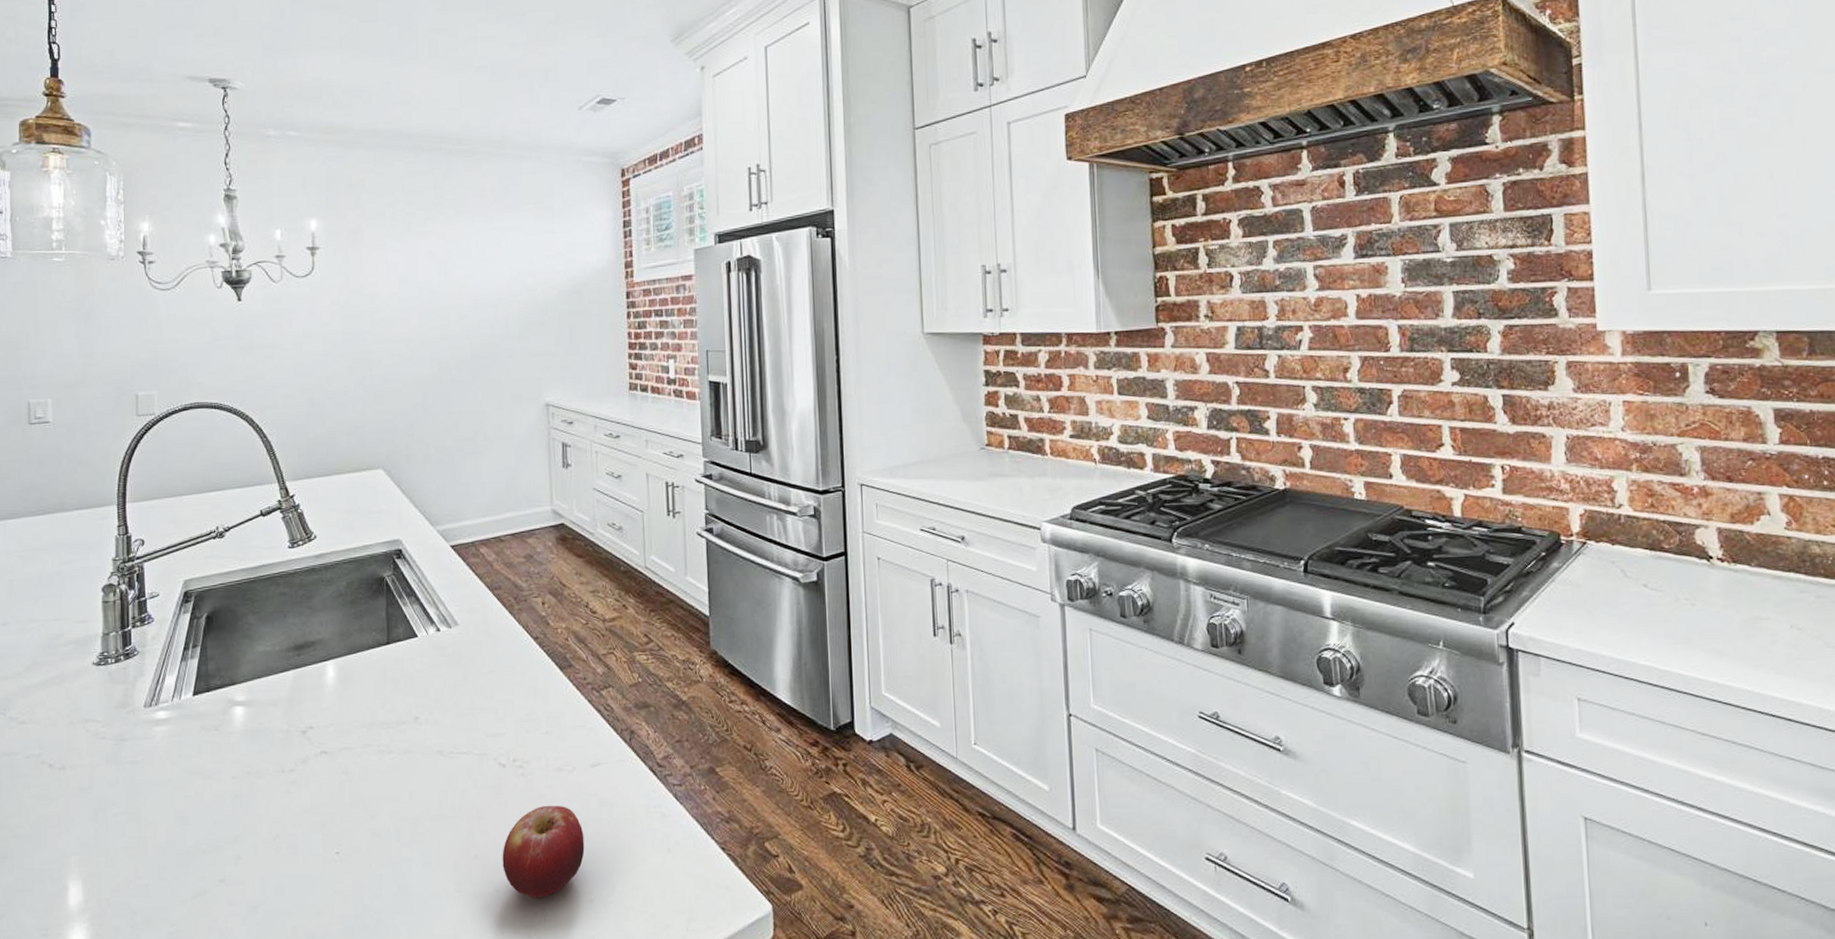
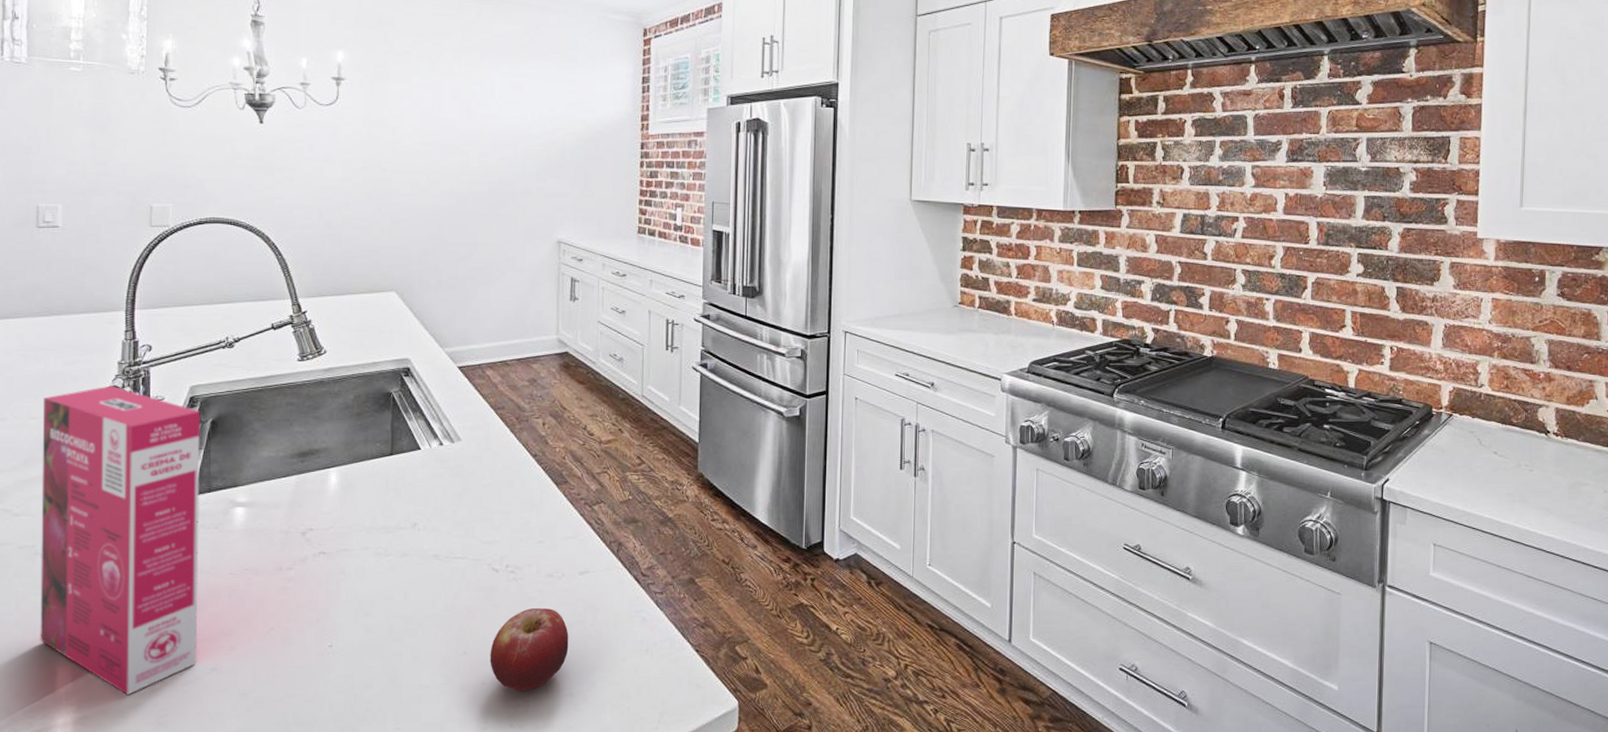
cereal box: none [42,583,205,910] -> present [40,385,201,695]

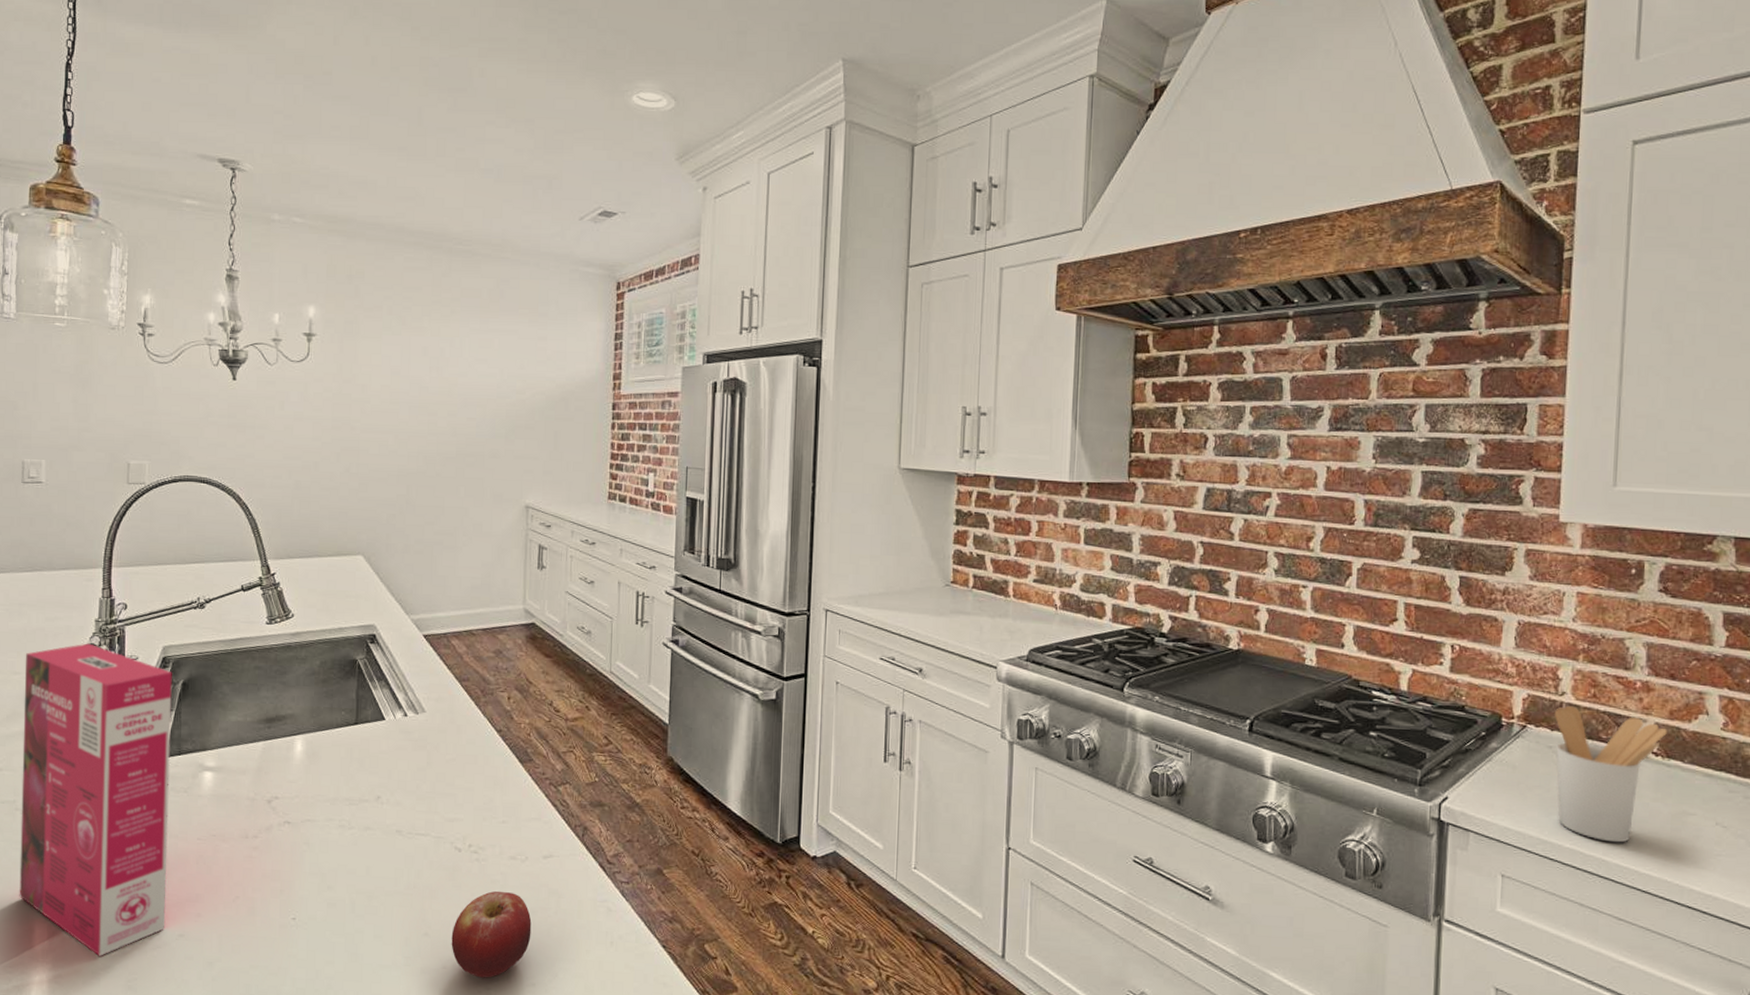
utensil holder: none [1475,396,1566,512] -> present [1555,705,1668,843]

